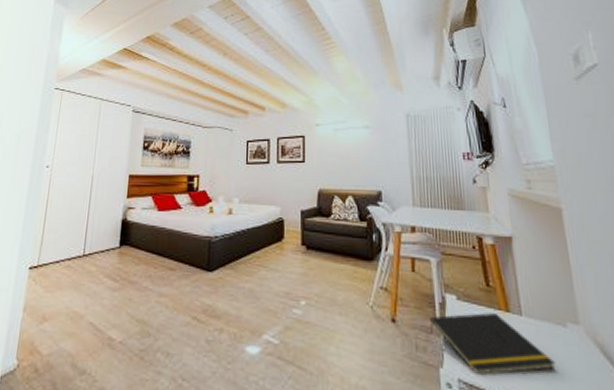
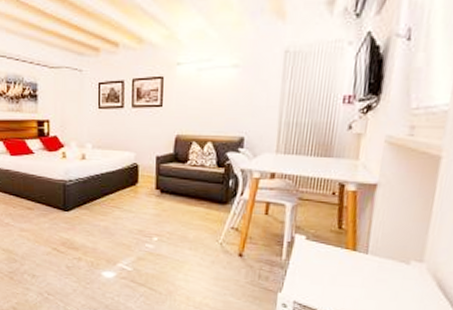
notepad: present [429,313,556,374] -> none [273,251,390,298]

